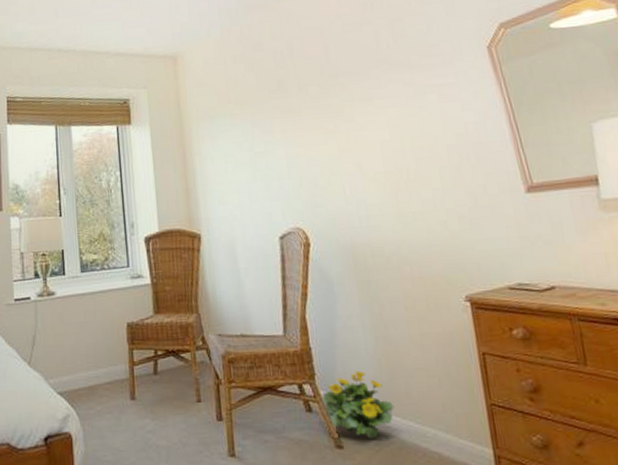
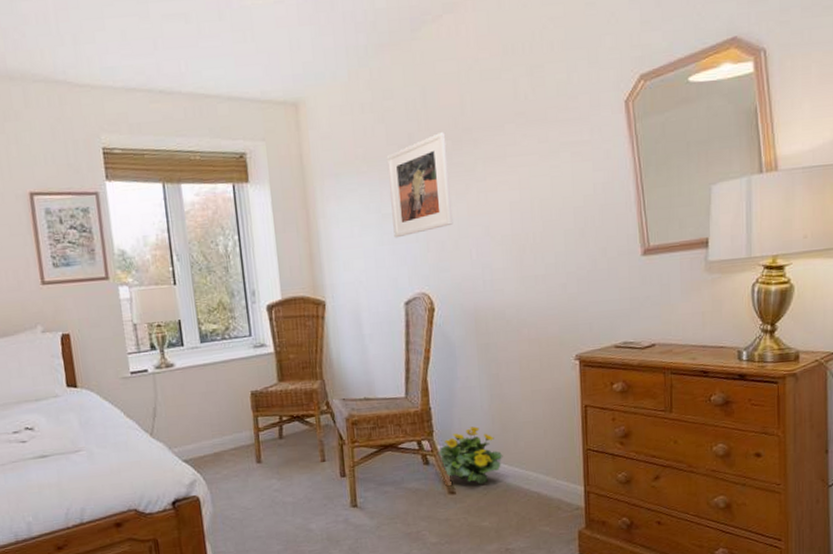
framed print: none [257,77,325,175] -> present [386,131,453,238]

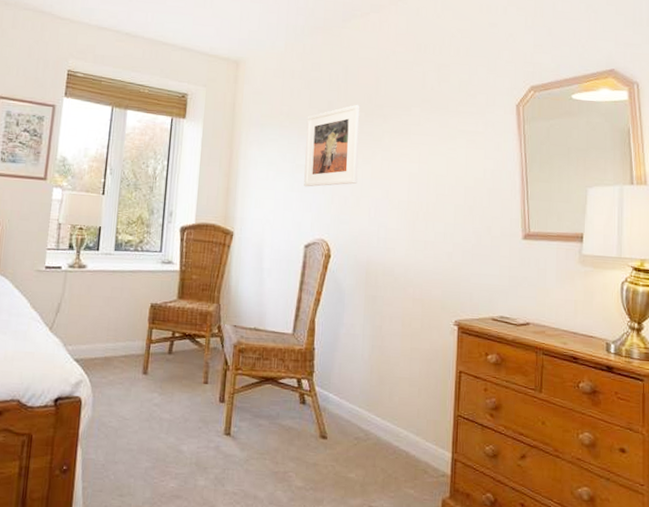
flowering plant: present [438,426,503,485] -> none [315,373,377,434]

